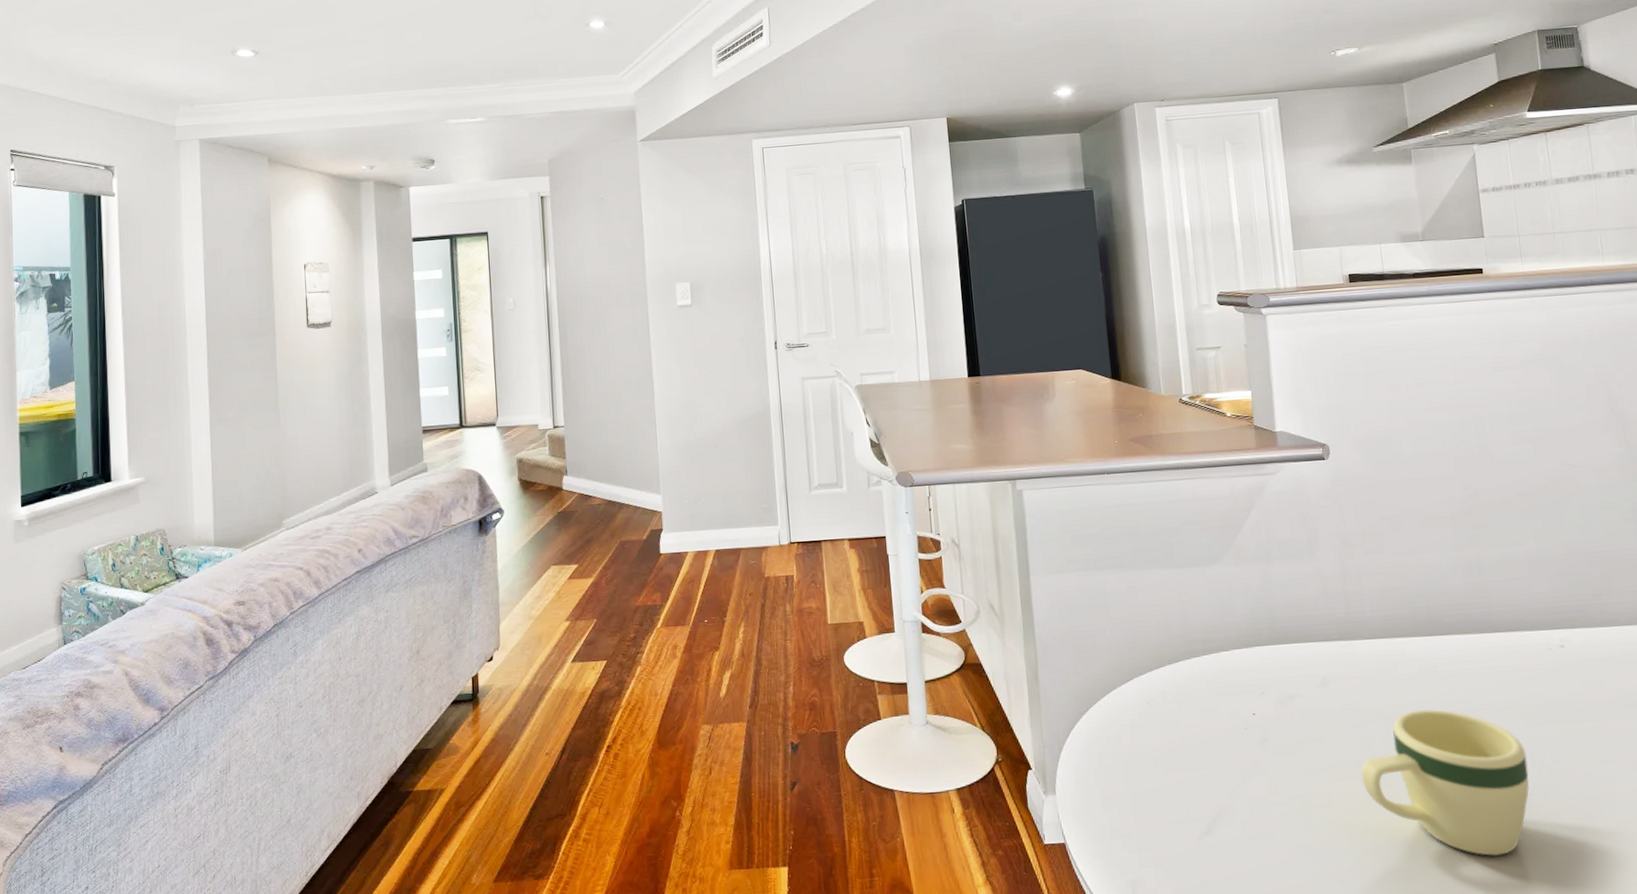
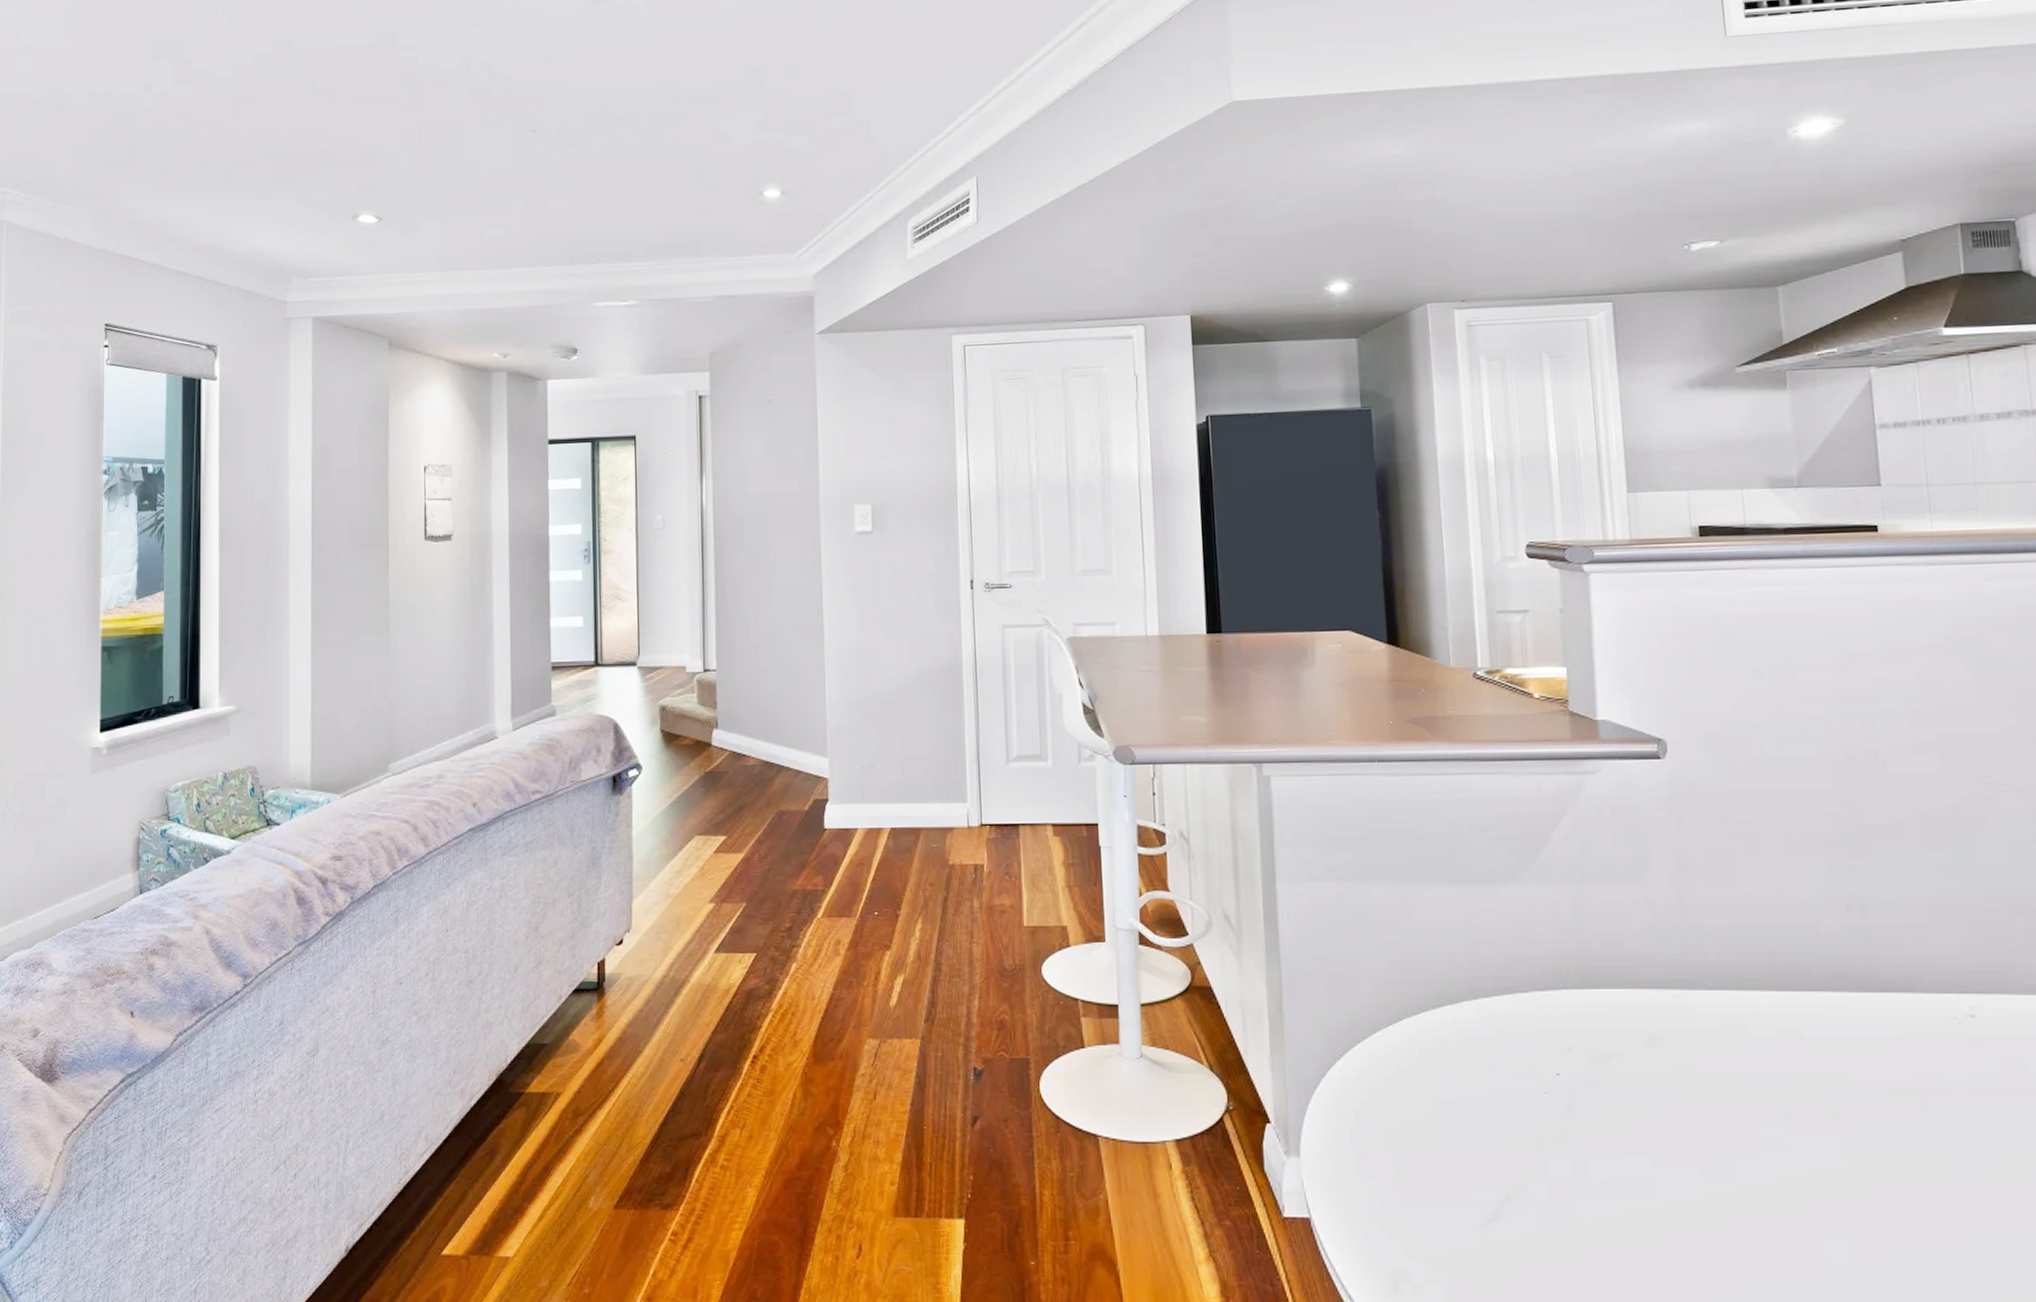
mug: present [1361,709,1529,857] -> none [1696,1084,1923,1281]

